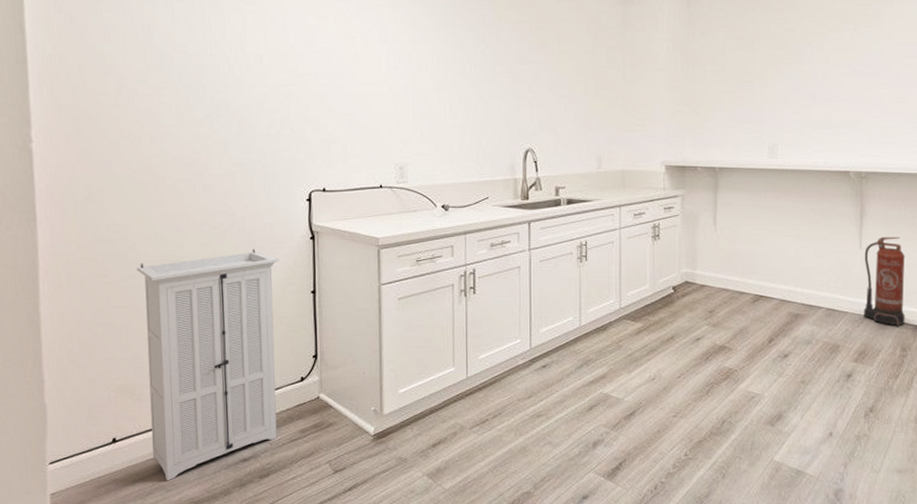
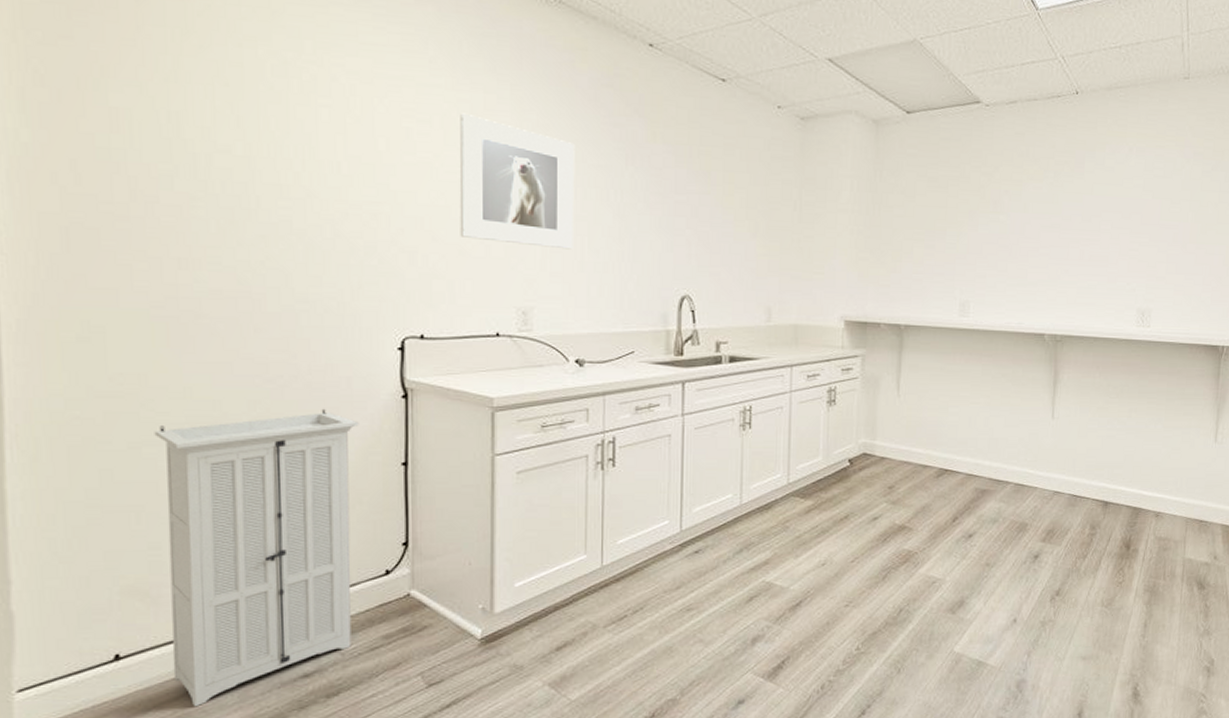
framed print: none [349,9,438,115] -> present [459,113,575,250]
fire extinguisher: present [864,236,906,327] -> none [1053,406,1099,504]

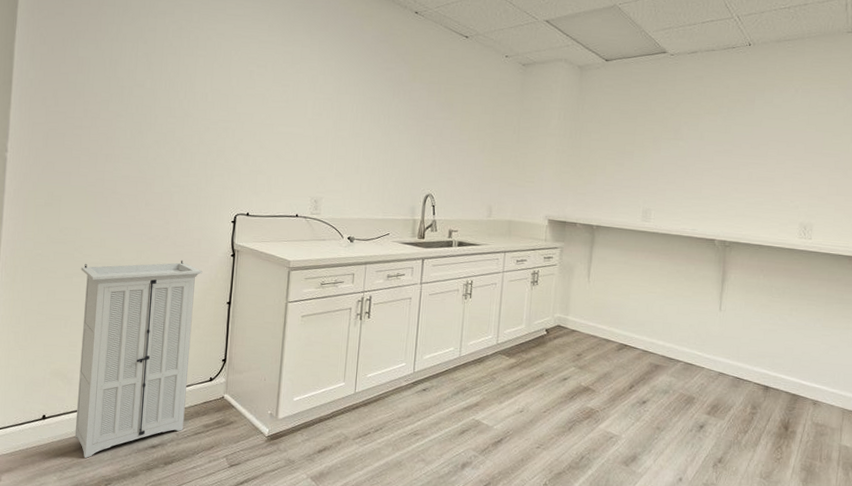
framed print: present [459,113,575,250] -> none [278,61,359,157]

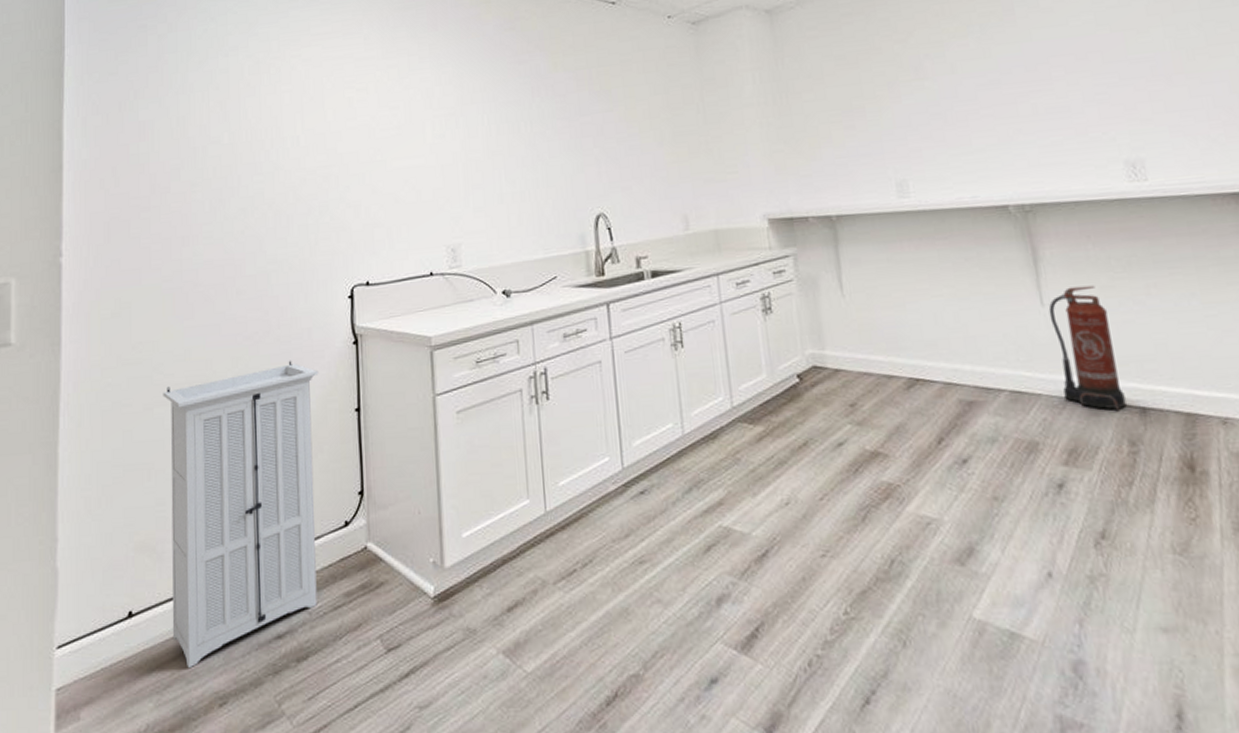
fire extinguisher: none [719,301,762,386] -> present [1048,285,1126,412]

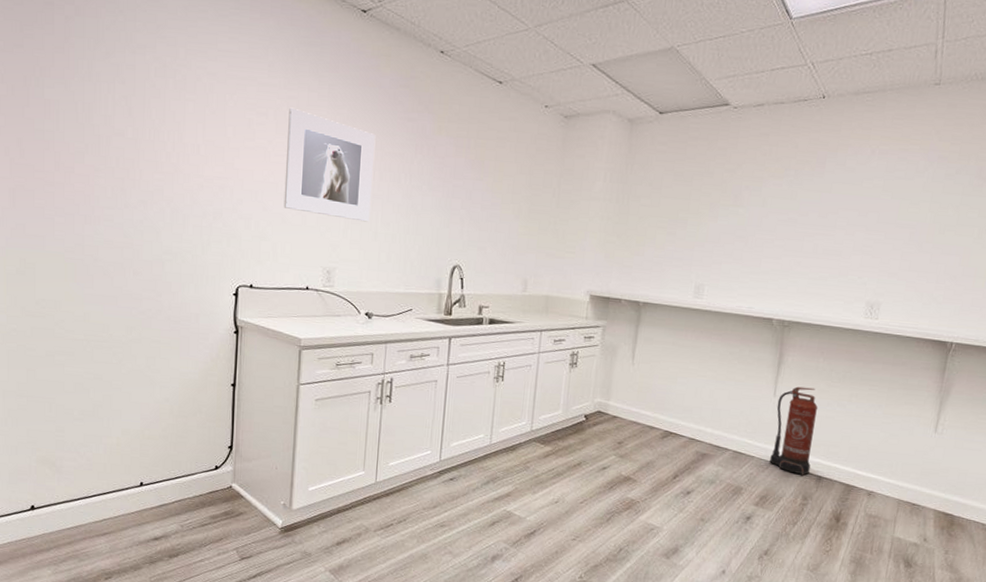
storage cabinet: present [163,360,319,669] -> none [63,336,203,551]
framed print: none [390,76,492,187] -> present [283,107,376,222]

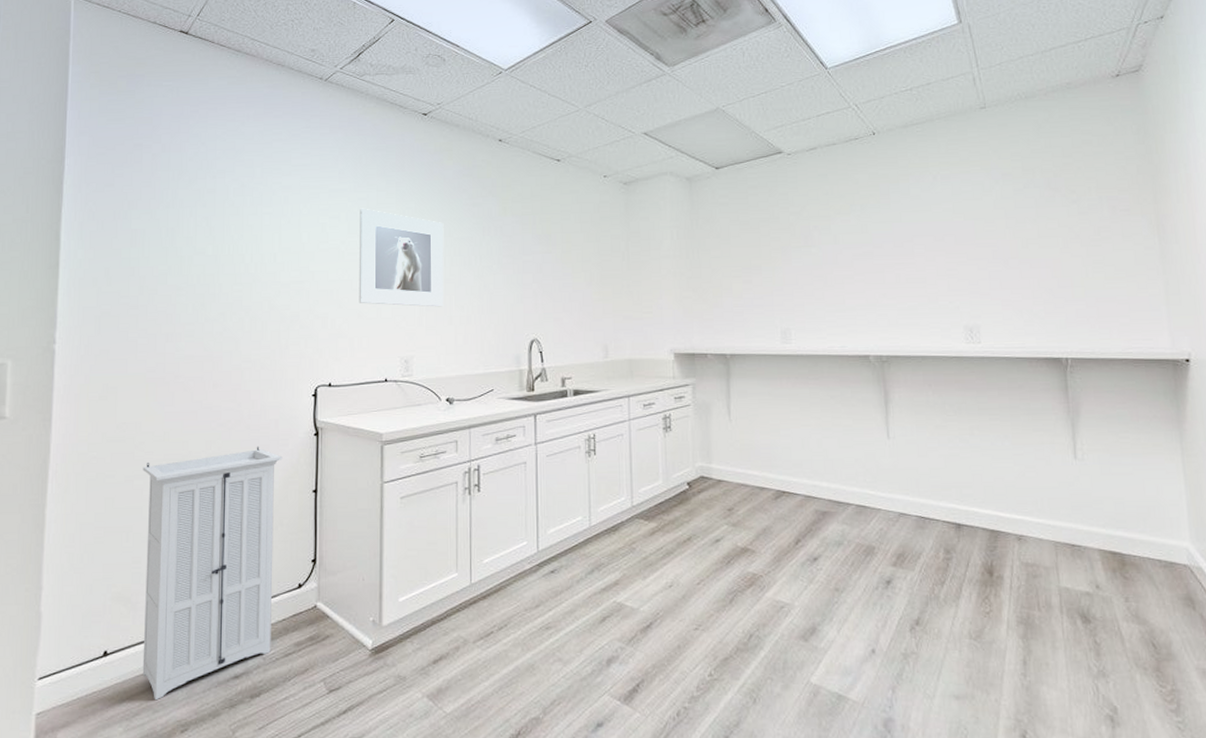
storage cabinet: none [63,336,203,551] -> present [142,446,283,701]
fire extinguisher: present [769,386,819,476] -> none [893,424,946,526]

